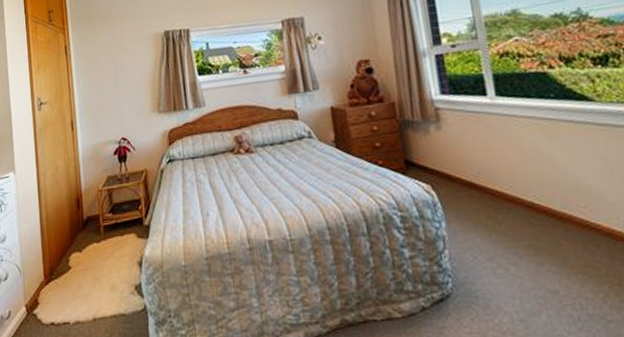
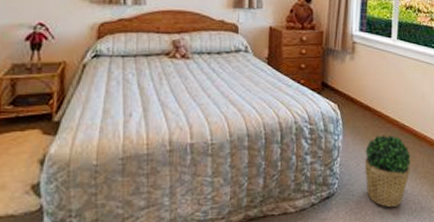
potted plant: none [481,217,558,315] -> present [364,135,411,208]

